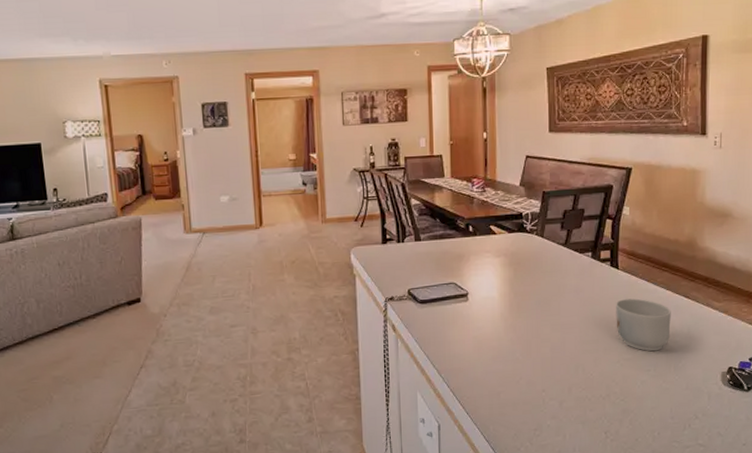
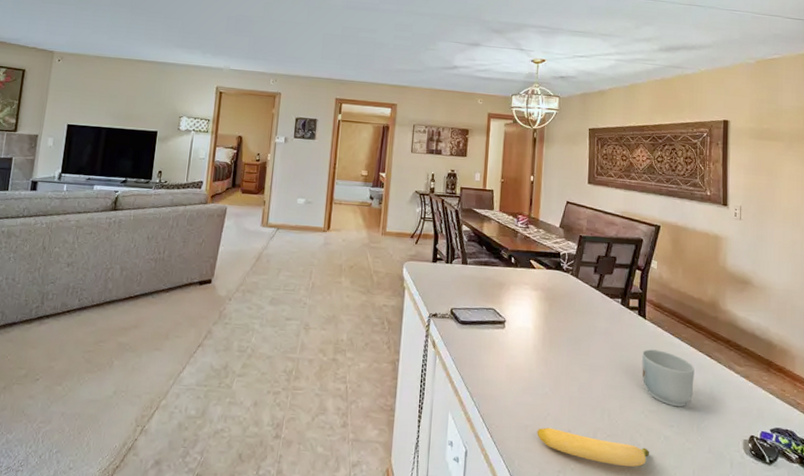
banana: none [510,390,626,416] -> present [537,427,649,467]

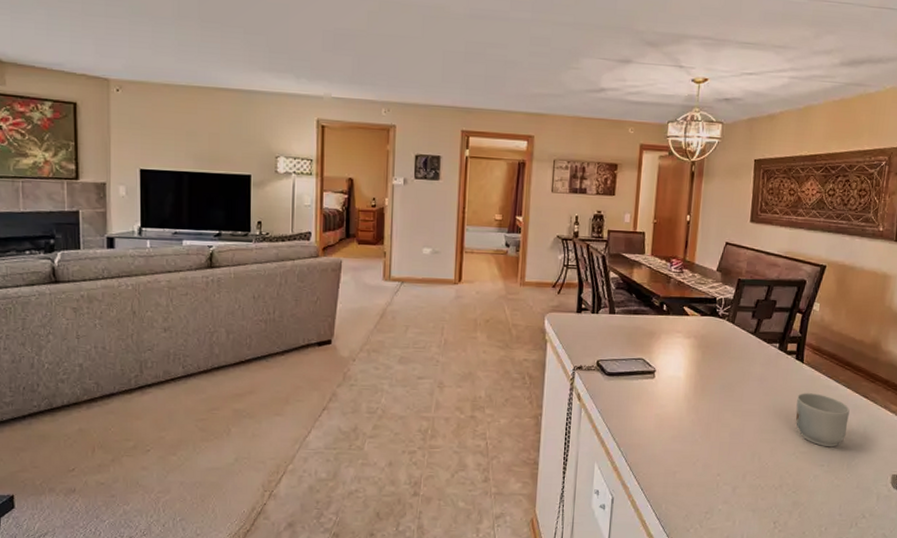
banana: present [537,427,649,467] -> none [685,472,798,505]

